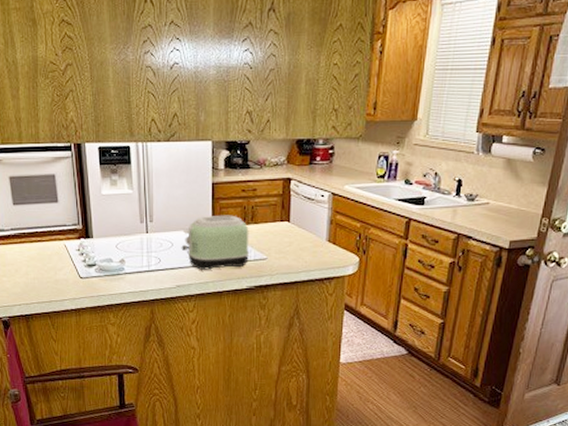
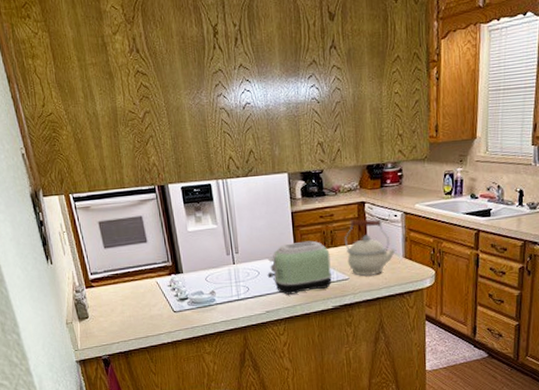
kettle: none [266,196,320,258] -> present [345,219,396,277]

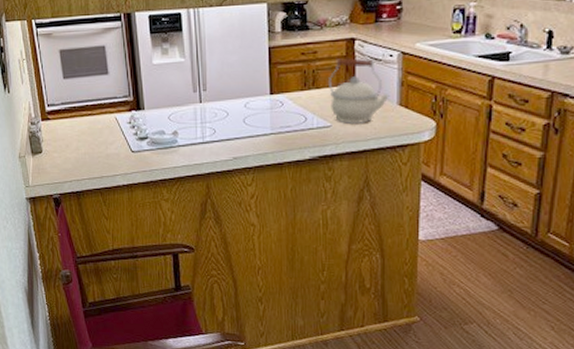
toaster: present [267,240,333,295] -> none [237,80,312,140]

